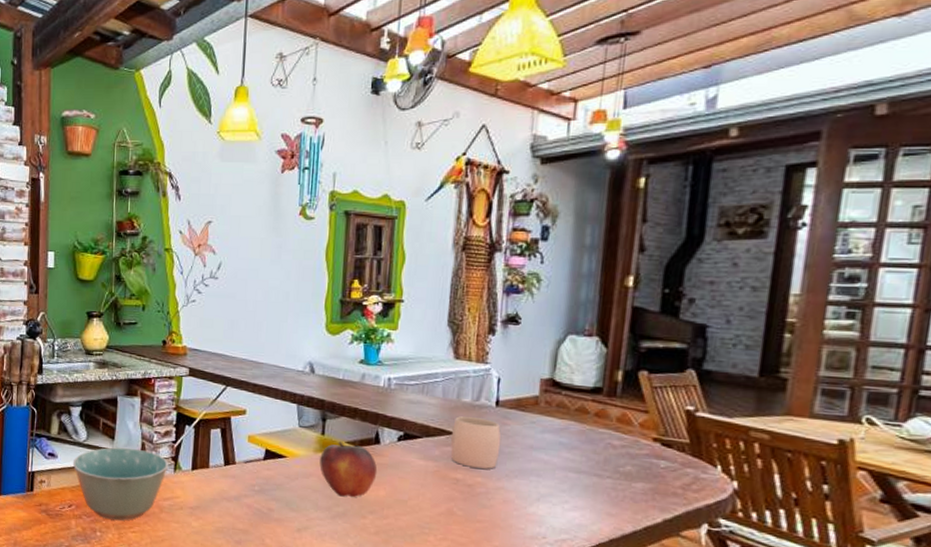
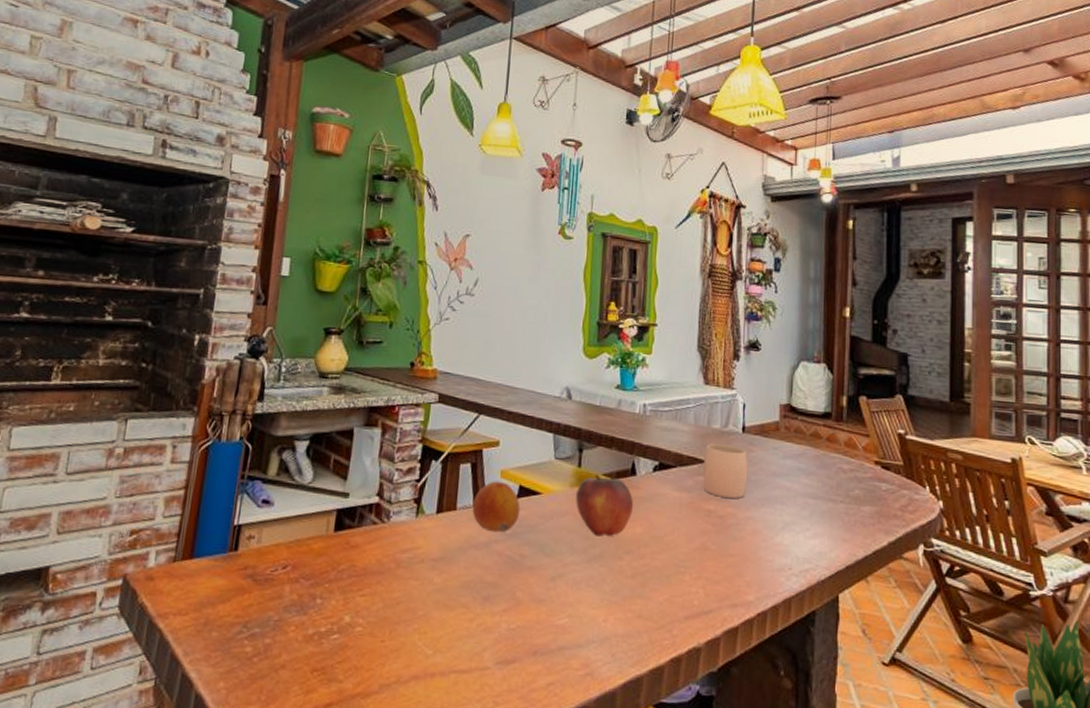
bowl: present [72,447,168,521] -> none [292,489,409,582]
fruit: none [223,444,267,489] -> present [472,481,521,533]

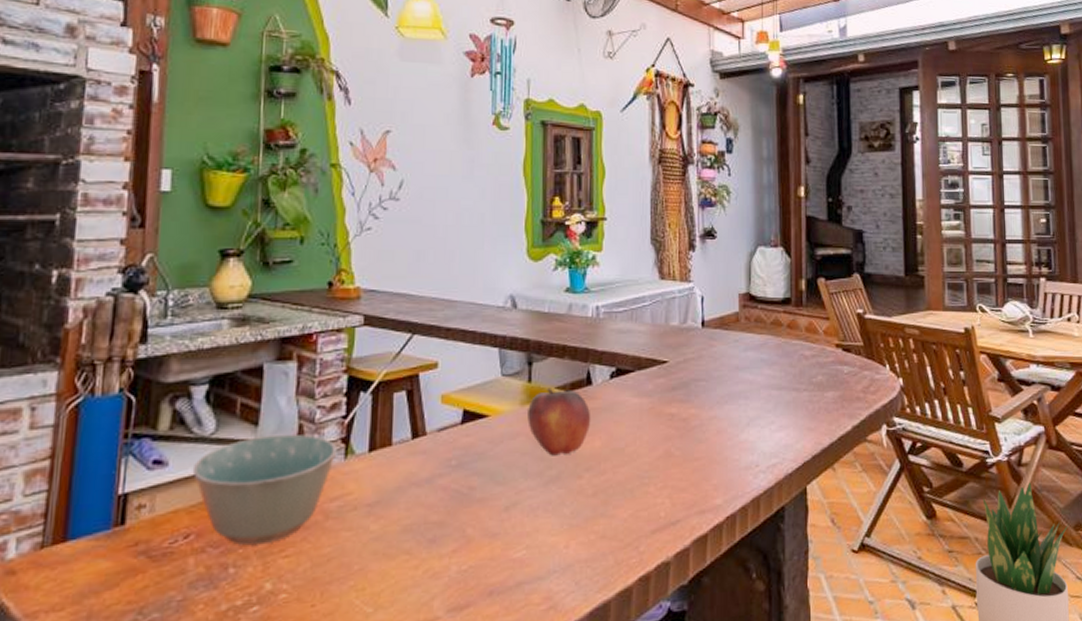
bowl: none [292,489,409,582] -> present [192,434,336,545]
fruit: present [472,481,521,533] -> none [410,407,466,466]
mug: present [703,443,749,498] -> none [663,341,710,399]

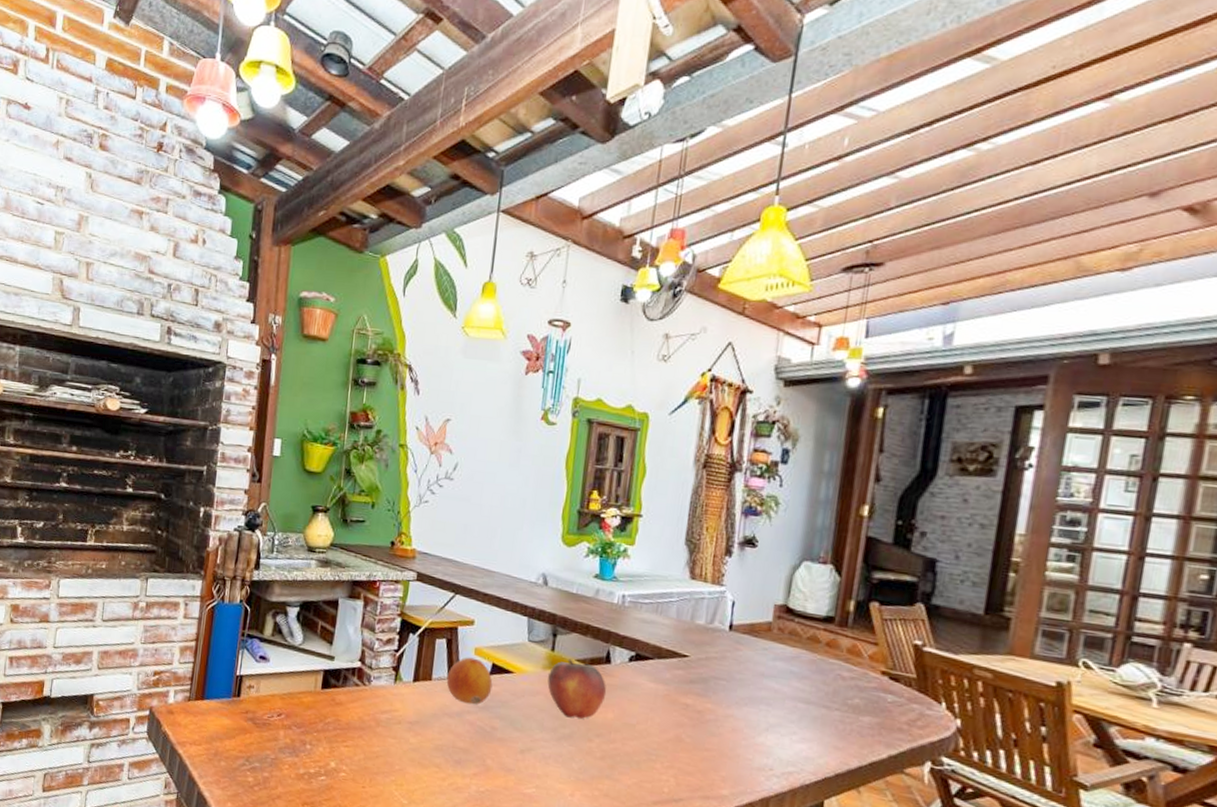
bowl: present [192,434,336,545] -> none [285,653,388,733]
fruit: none [410,407,466,466] -> present [446,657,493,704]

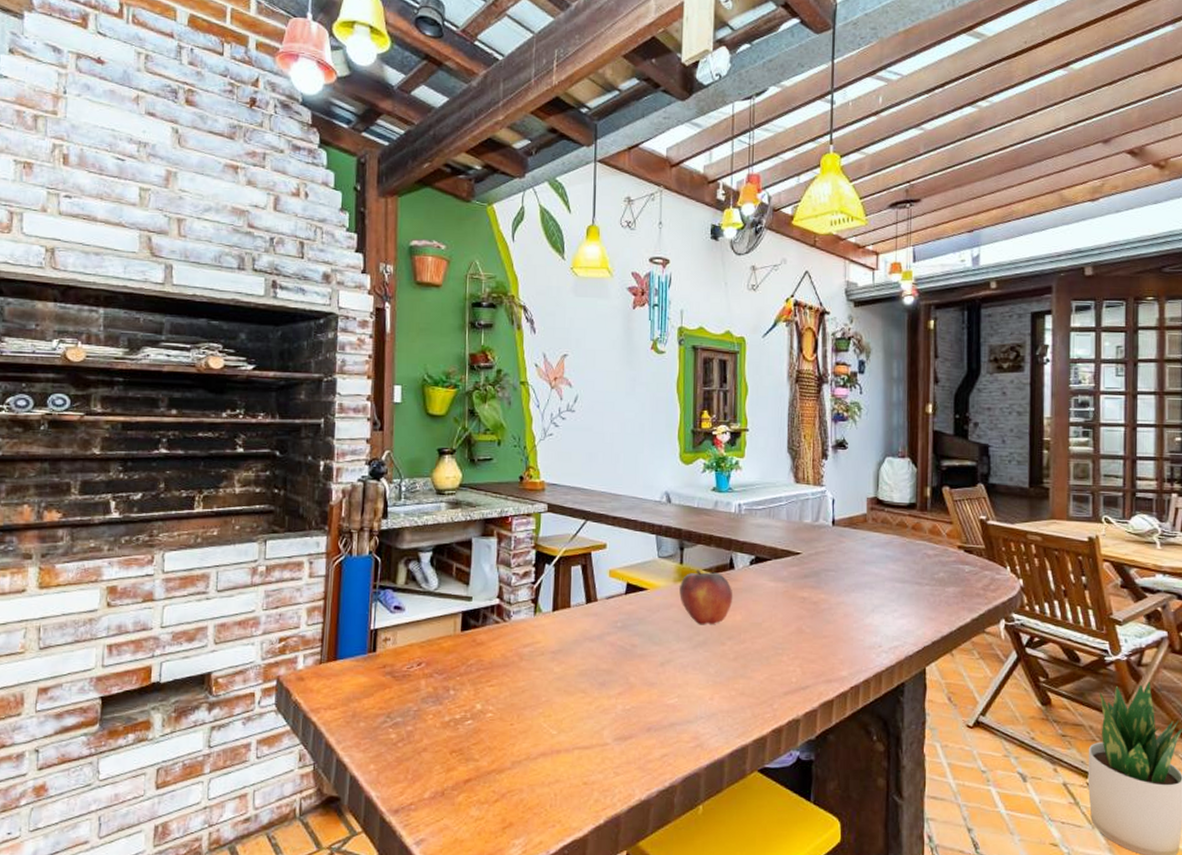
fruit: present [446,657,493,704] -> none [585,580,629,626]

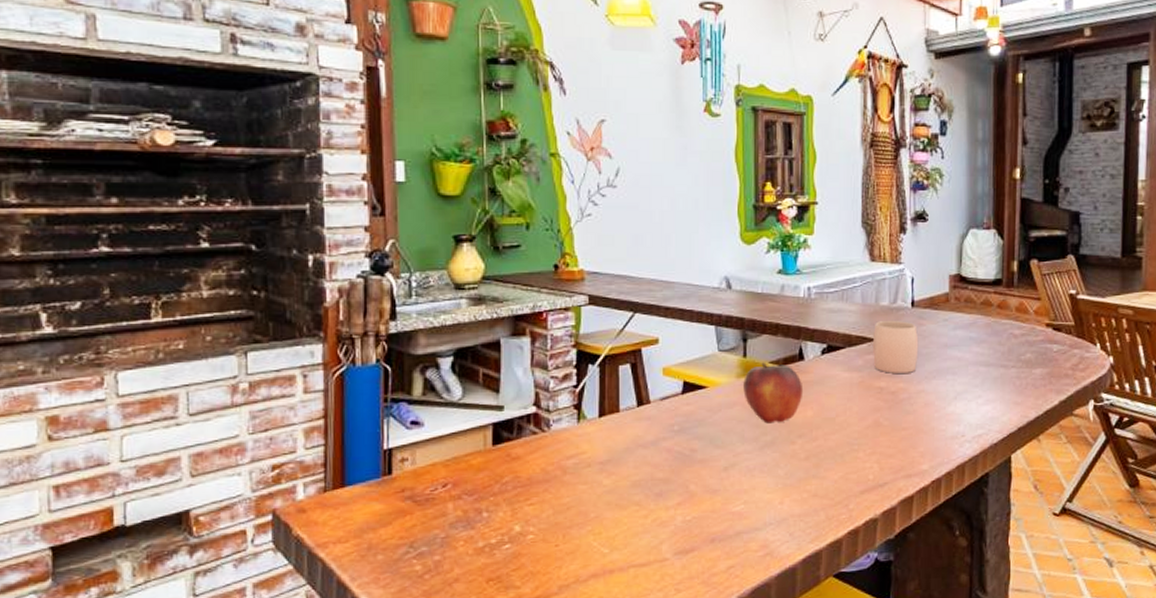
mug: none [797,536,839,585] -> present [873,320,919,373]

